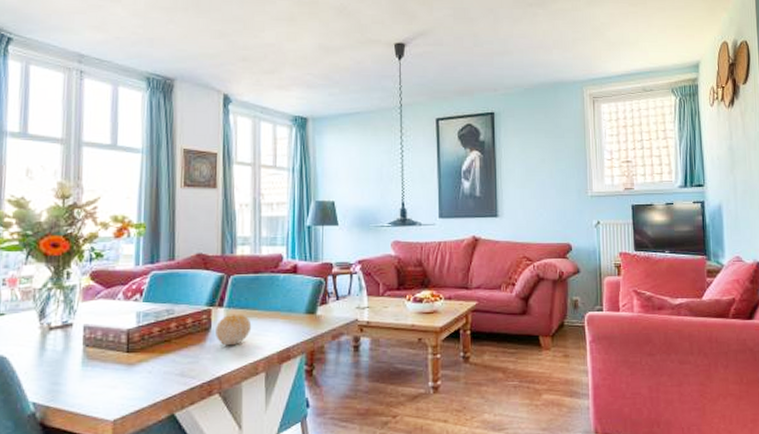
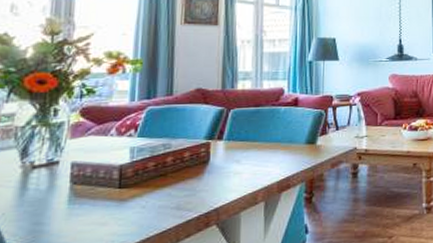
fruit: present [216,313,252,346] -> none [214,146,252,178]

